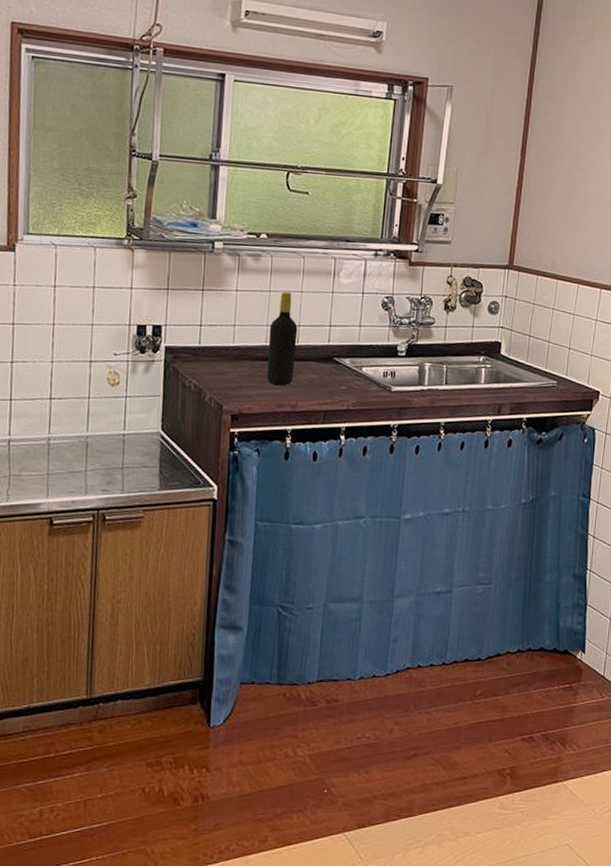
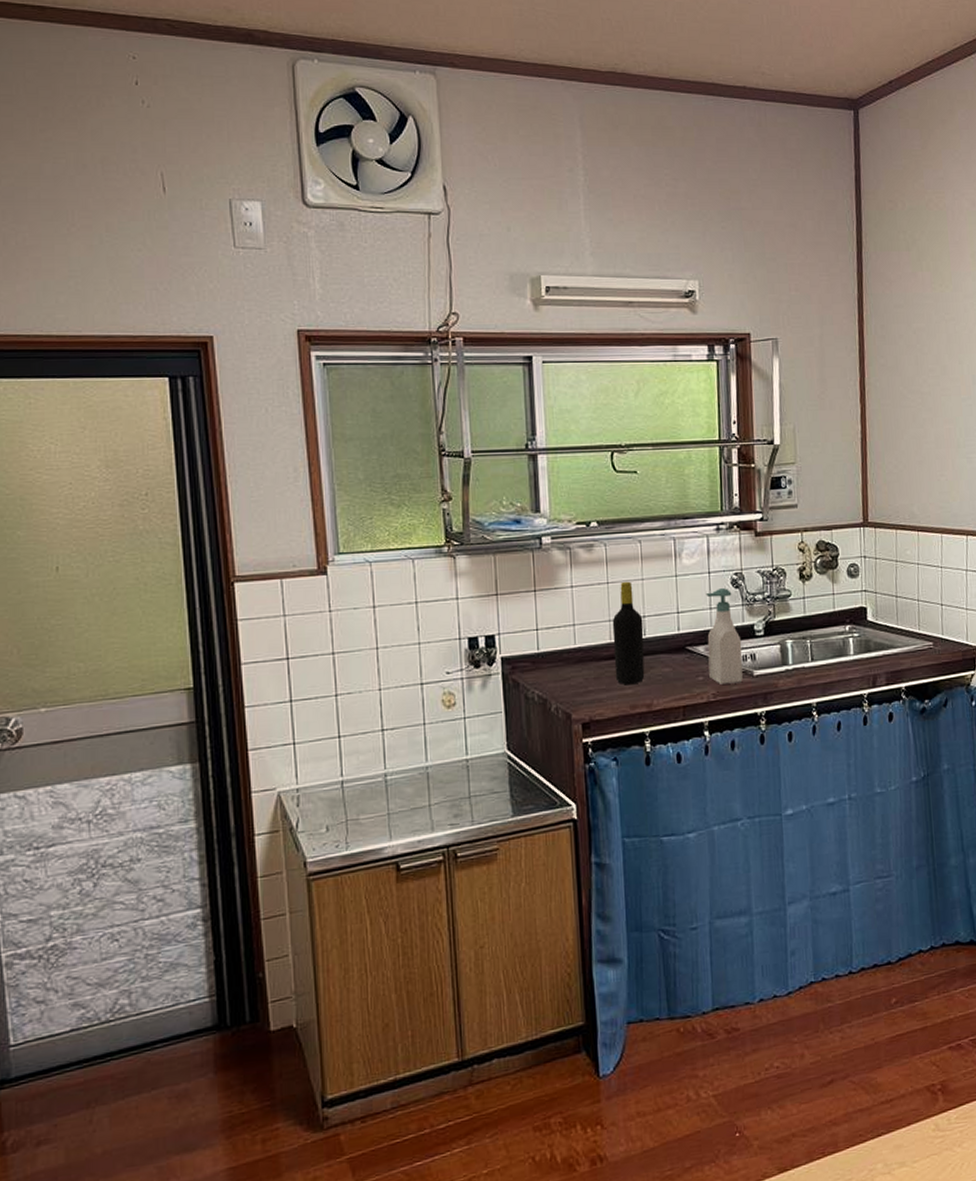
soap bottle: none [351,309,385,396] -> present [706,588,743,684]

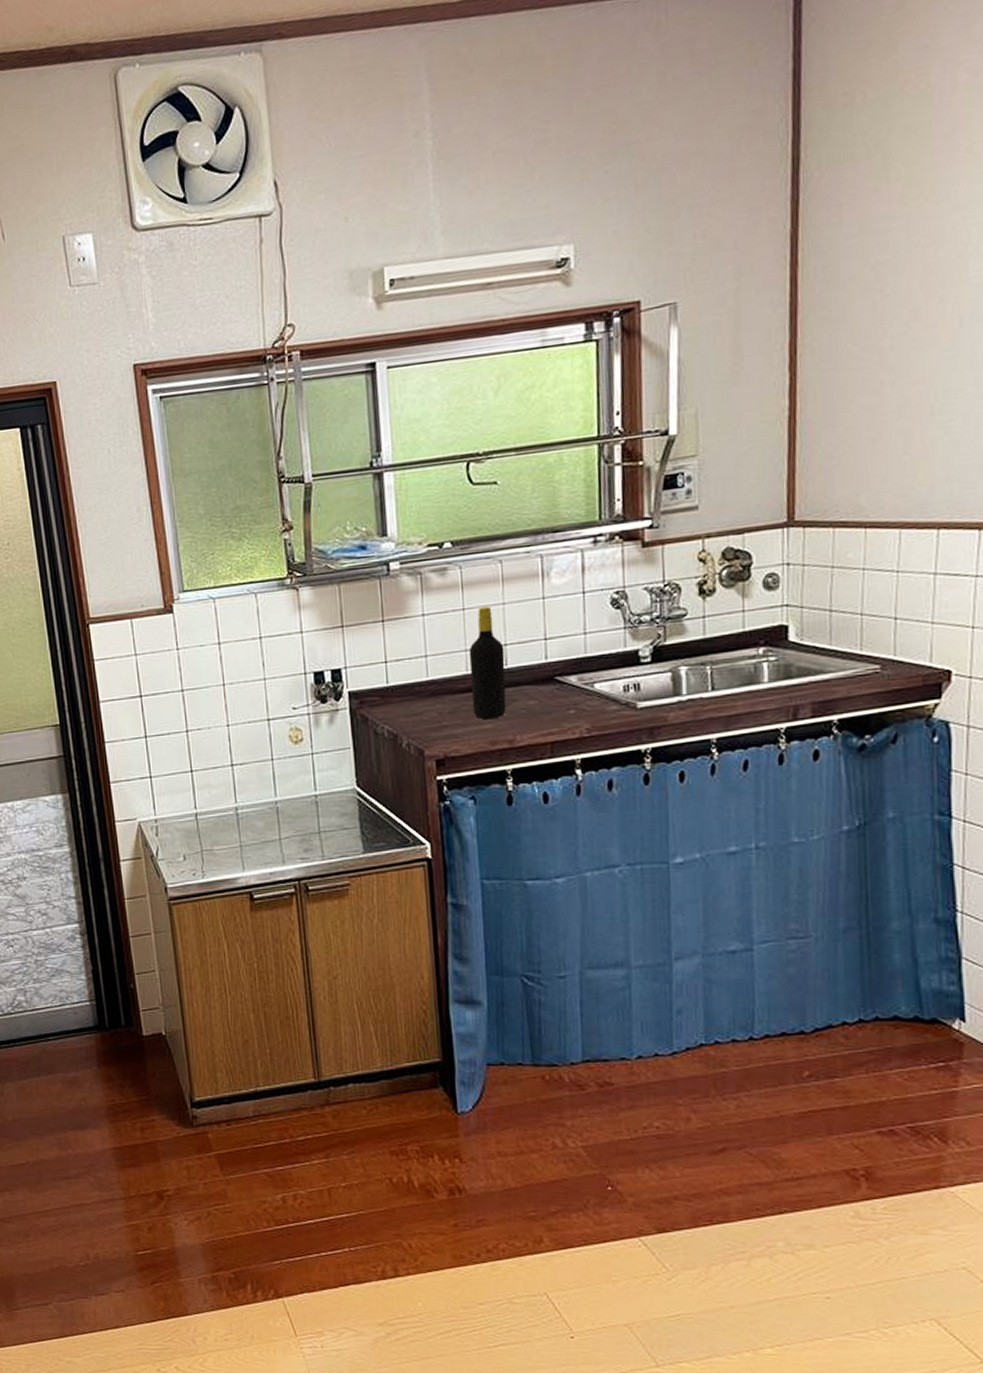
soap bottle: present [706,588,743,684] -> none [579,609,624,718]

